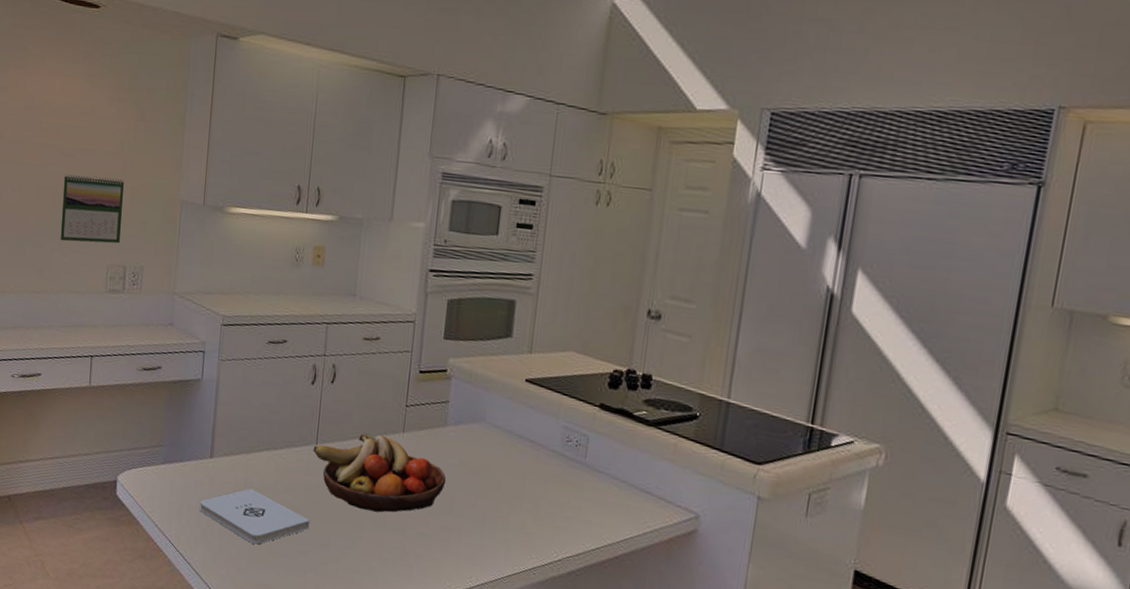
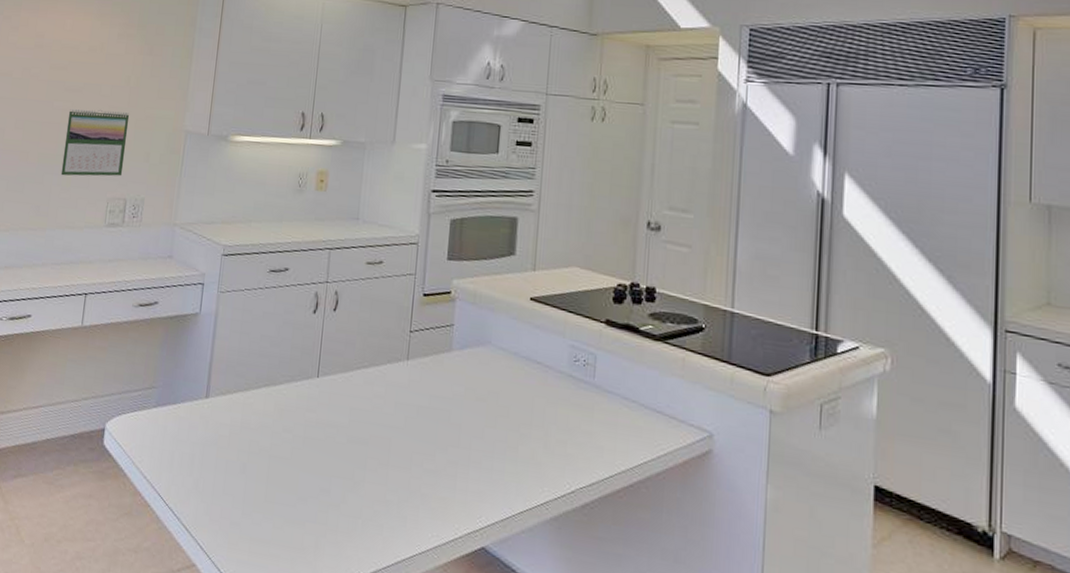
notepad: present [199,488,310,545] -> none [192,429,310,493]
fruit bowl: present [313,433,446,513] -> none [314,362,453,449]

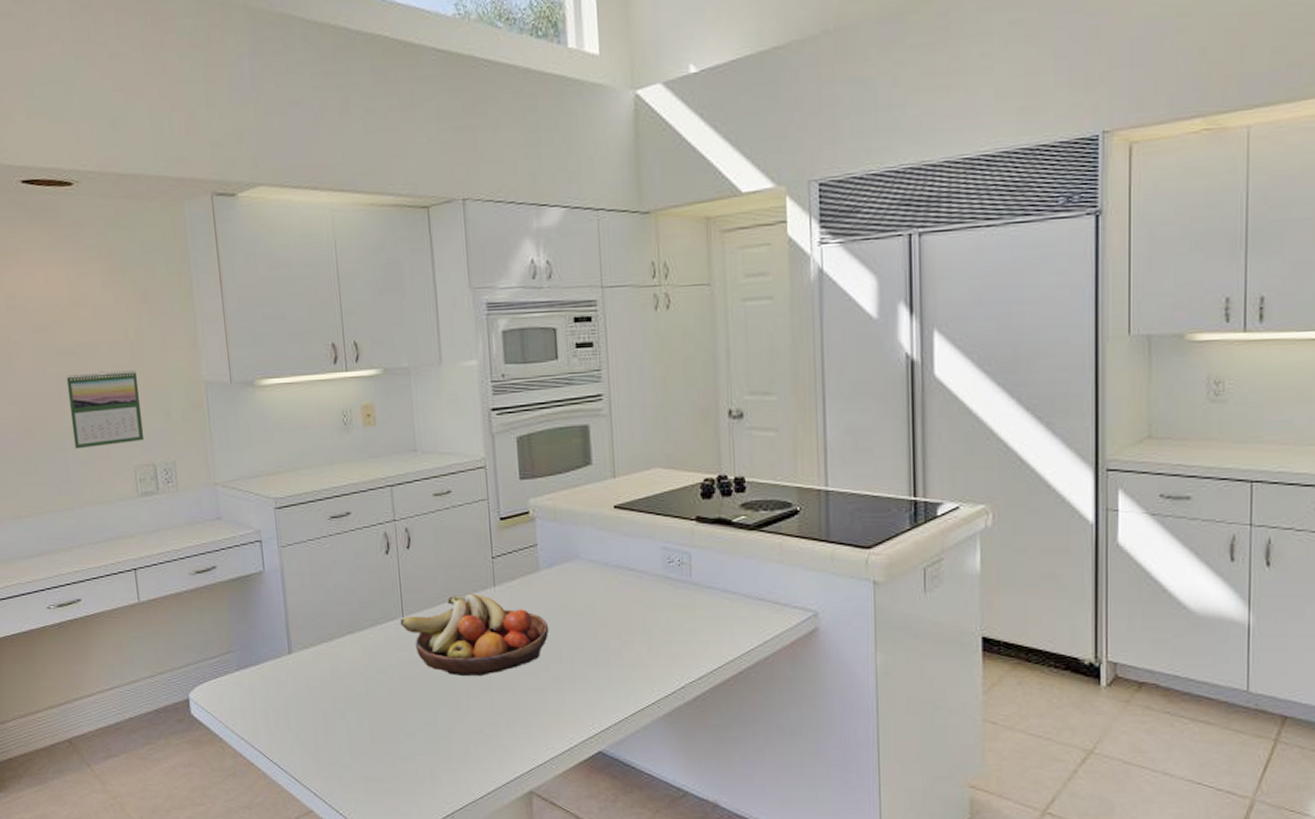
fruit bowl: none [314,362,453,449] -> present [400,593,550,676]

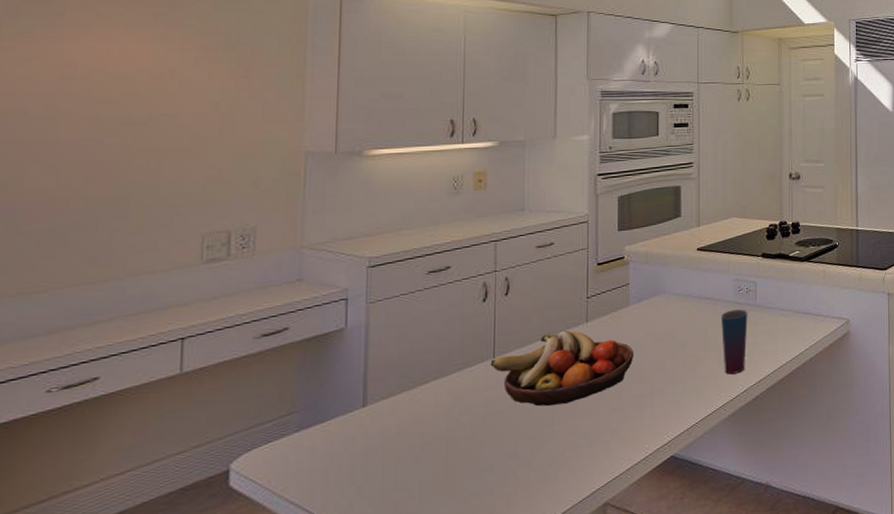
calendar: present [66,370,145,449] -> none [125,140,224,219]
cup: none [648,586,682,665] -> present [721,309,748,375]

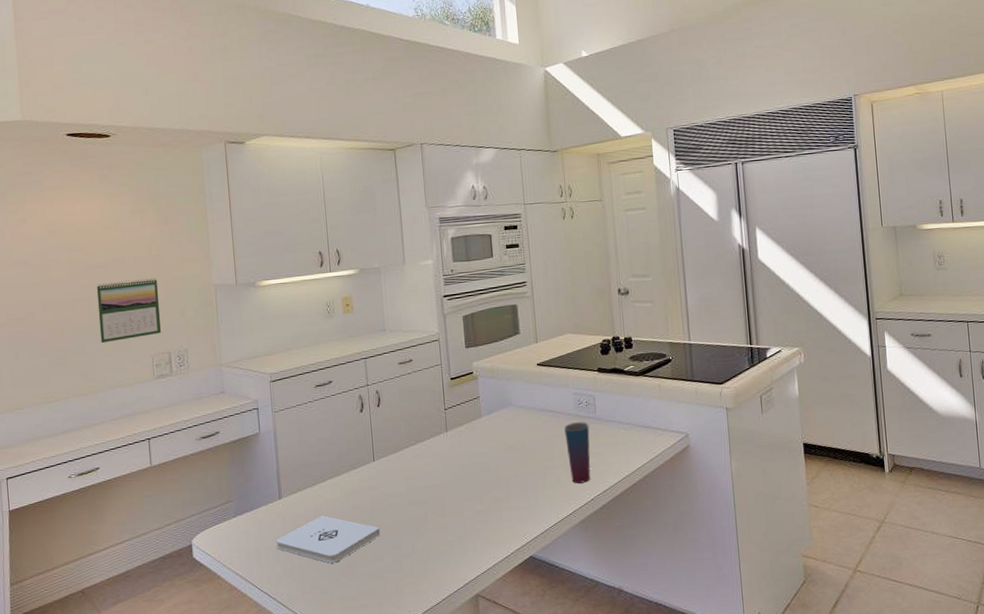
calendar: none [125,140,224,219] -> present [96,278,162,344]
notepad: none [352,423,493,481] -> present [276,515,381,564]
fruit bowl: present [490,330,634,407] -> none [371,438,490,506]

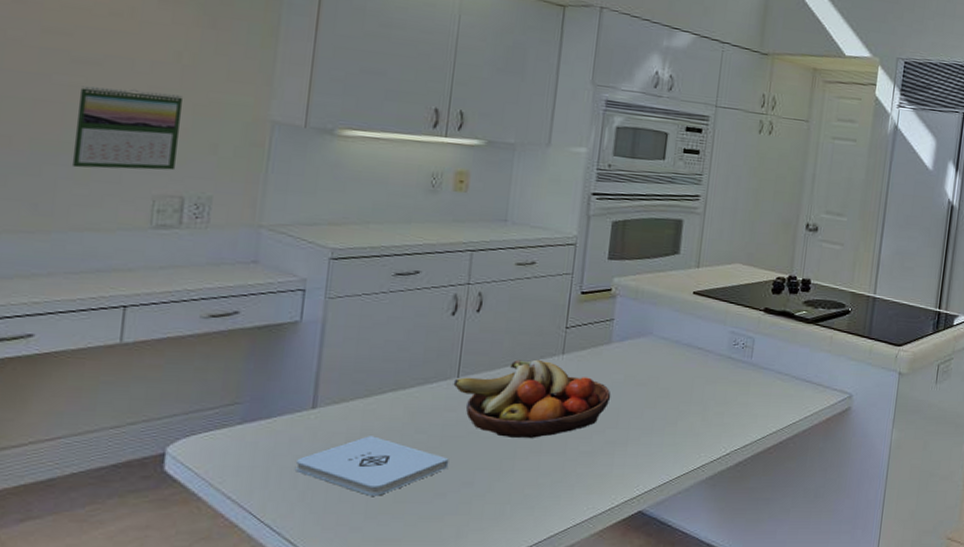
fruit bowl: none [371,438,490,506] -> present [453,359,611,438]
cup: present [564,422,591,484] -> none [707,365,741,435]

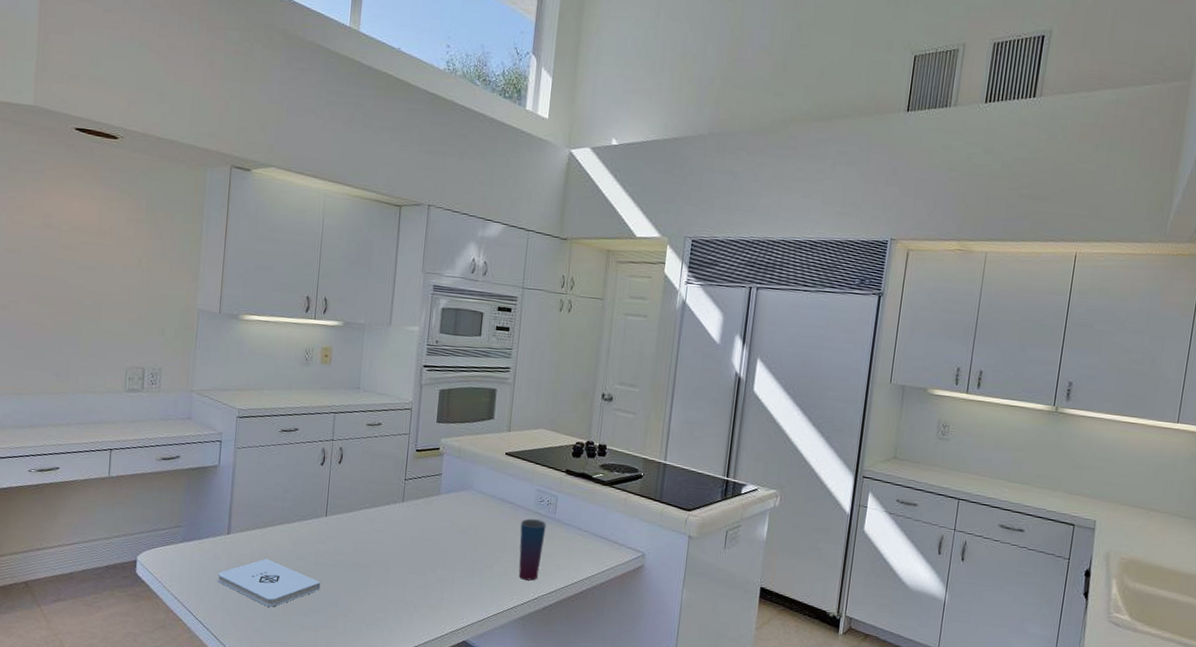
calendar: present [71,86,184,171] -> none [78,286,143,348]
fruit bowl: present [453,359,611,438] -> none [323,504,441,571]
cup: none [707,365,741,435] -> present [518,518,546,581]

